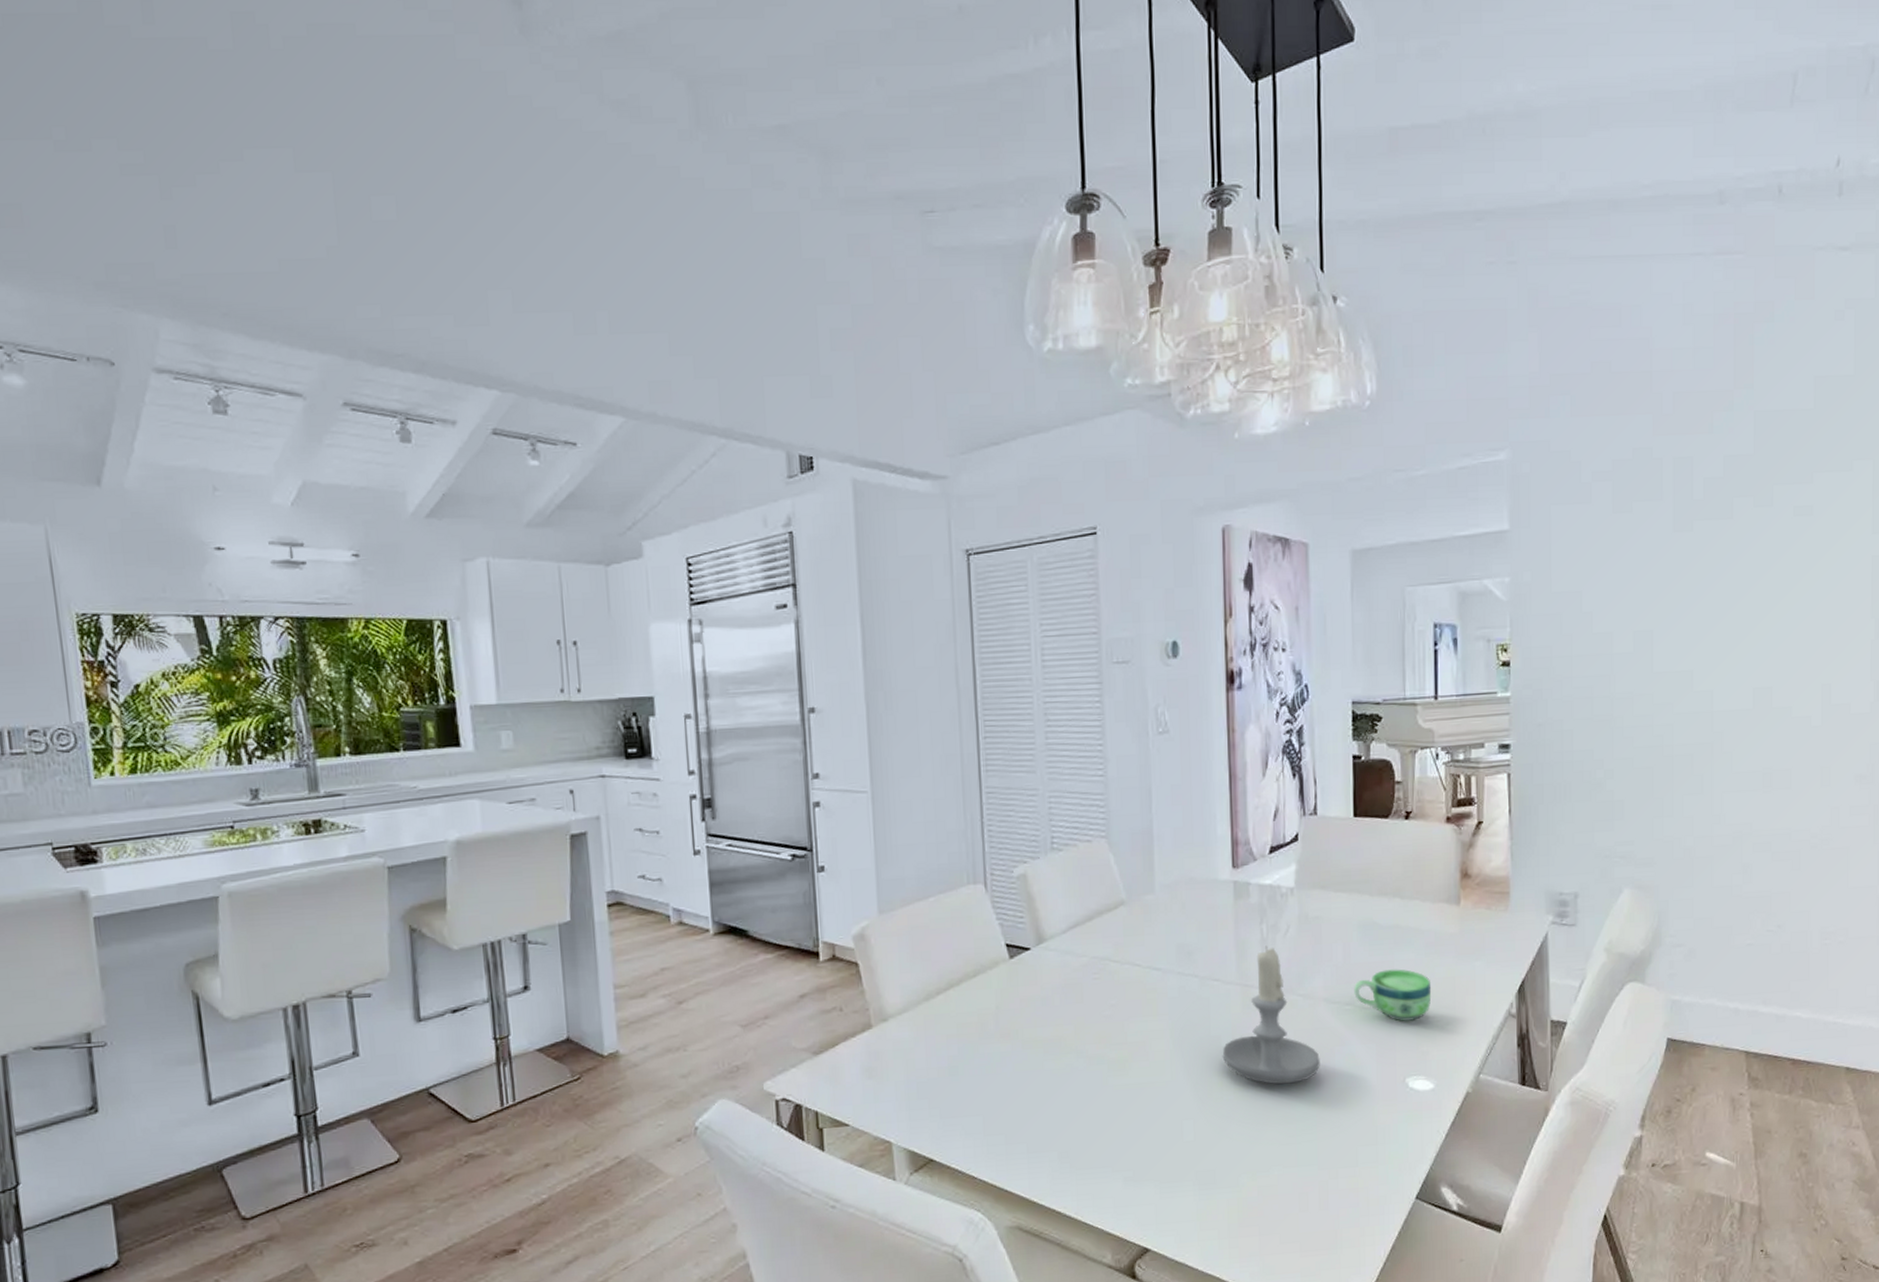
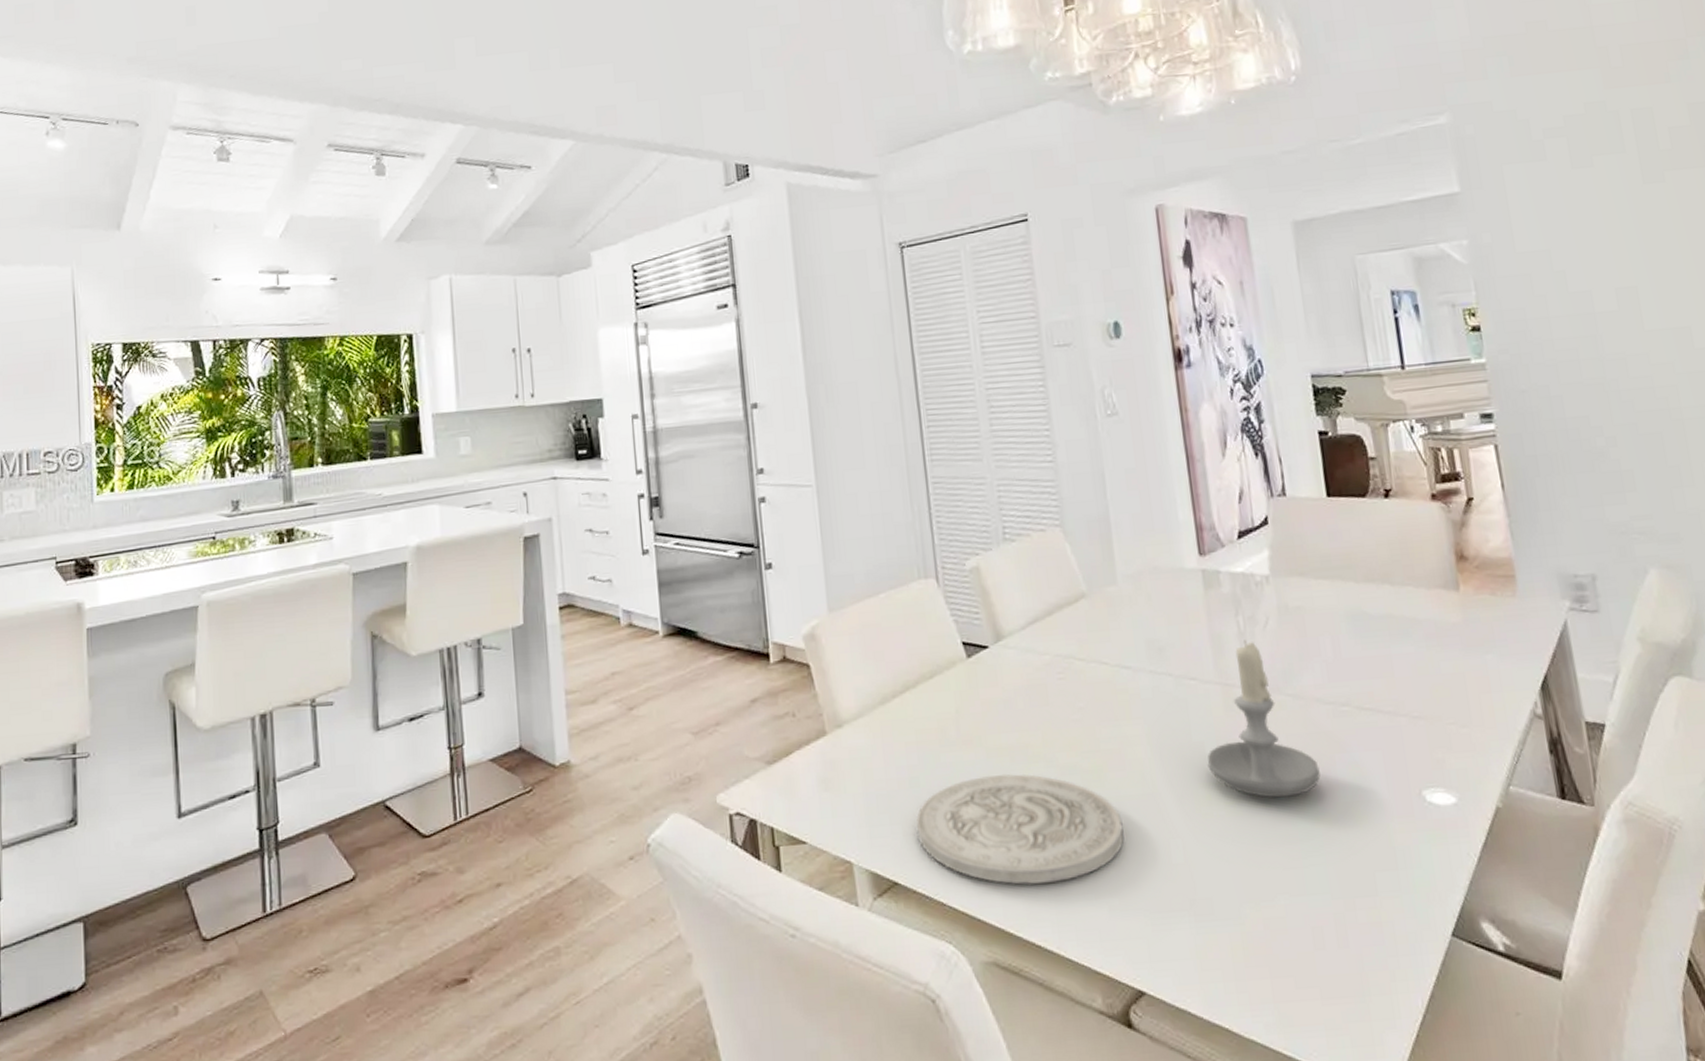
plate: none [954,1063,1142,1160] -> present [916,773,1124,885]
cup: present [1354,969,1432,1021] -> none [1349,664,1440,724]

